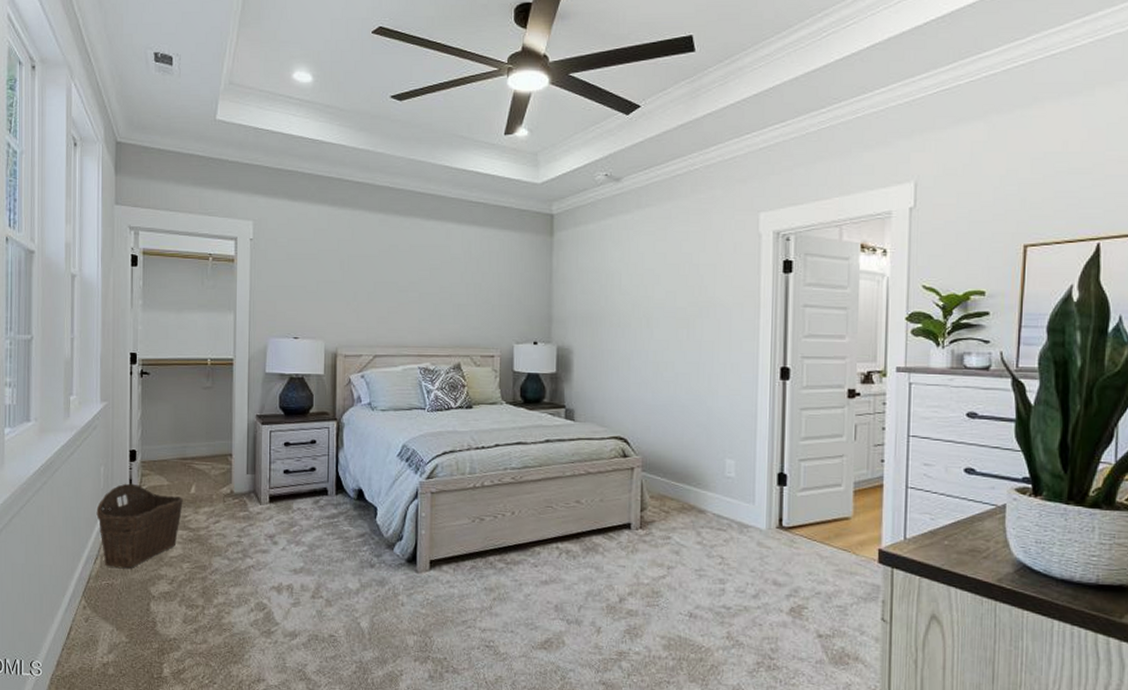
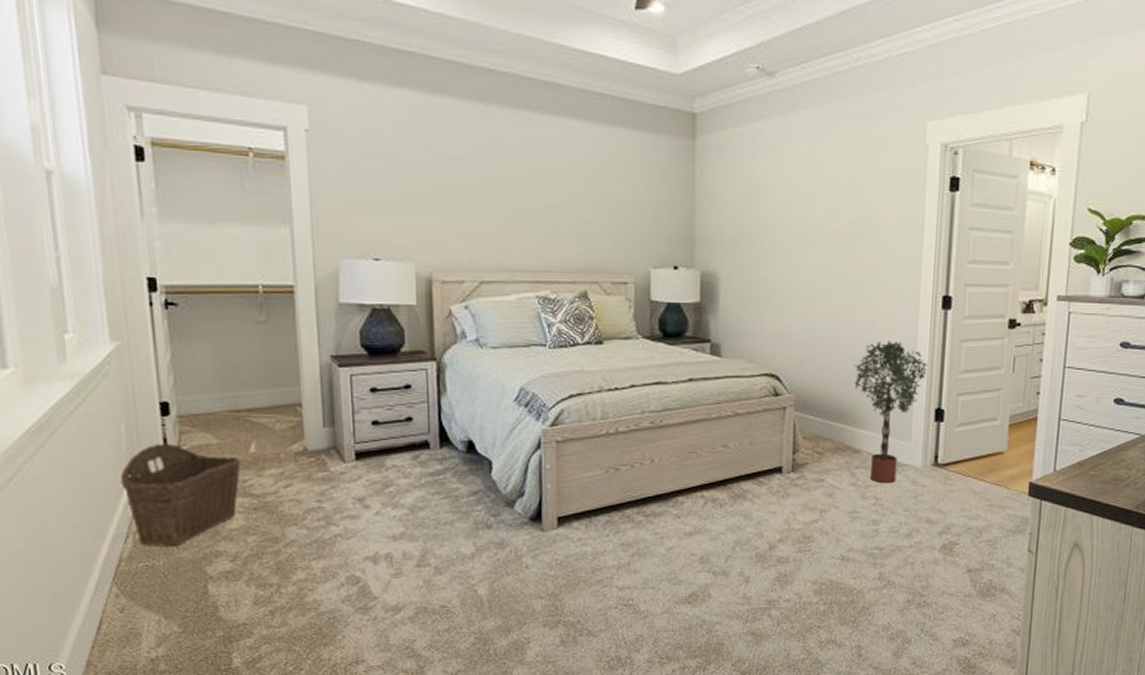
potted tree: none [696,408,768,544] -> present [853,340,927,484]

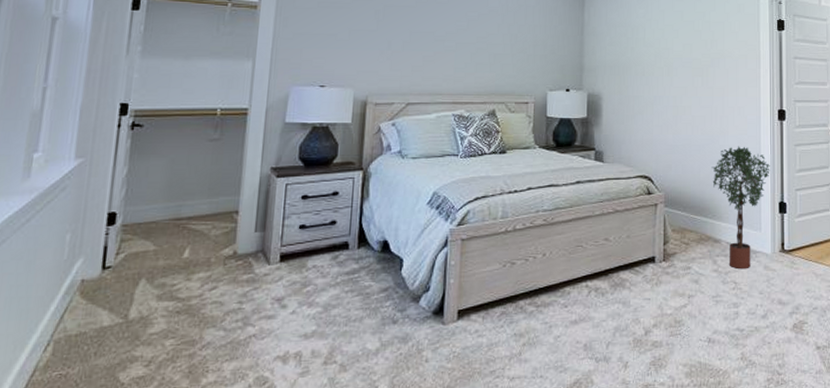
wicker basket: present [120,443,241,547] -> none [54,251,173,354]

